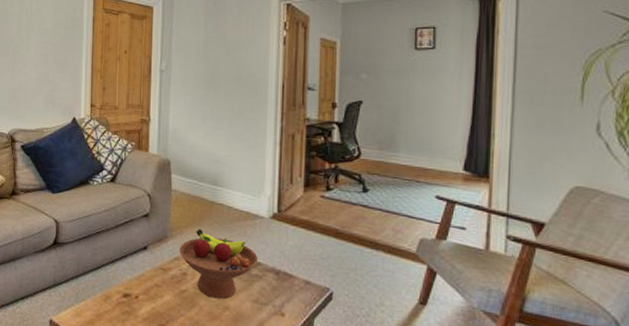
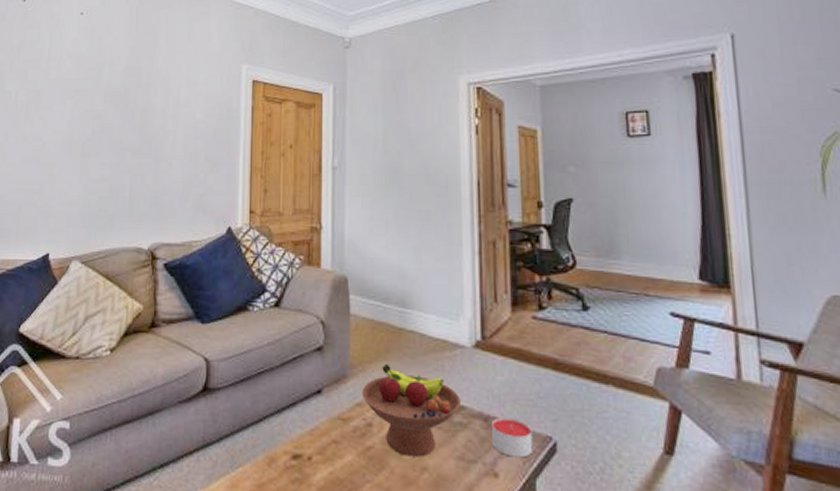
candle: none [282,272,314,303] -> present [492,417,533,458]

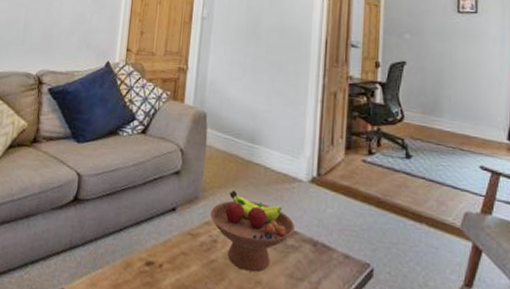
candle: present [492,417,533,458] -> none [319,243,354,280]

